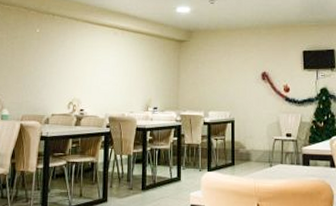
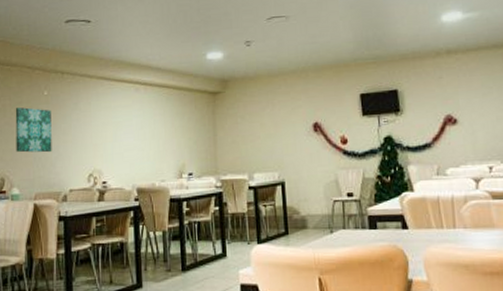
wall art: none [9,40,41,81] -> present [15,107,52,153]

